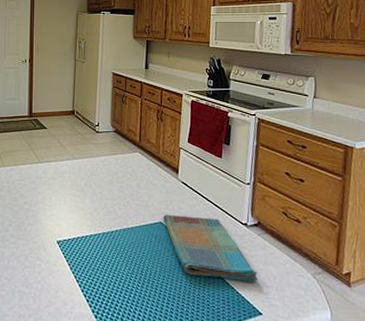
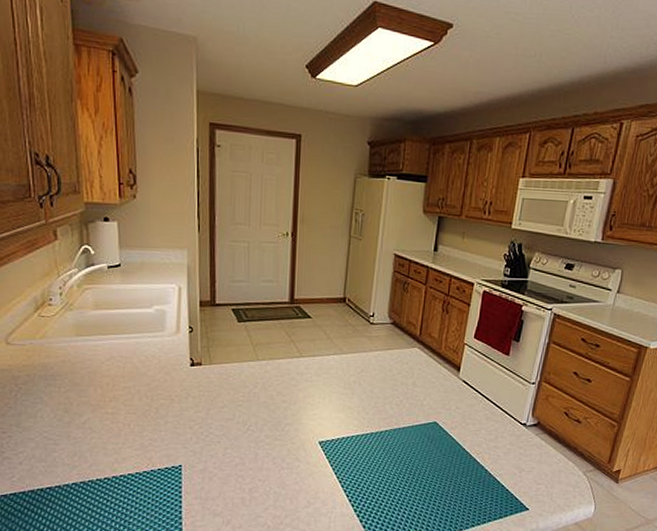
dish towel: present [163,214,258,282] -> none [438,414,530,480]

